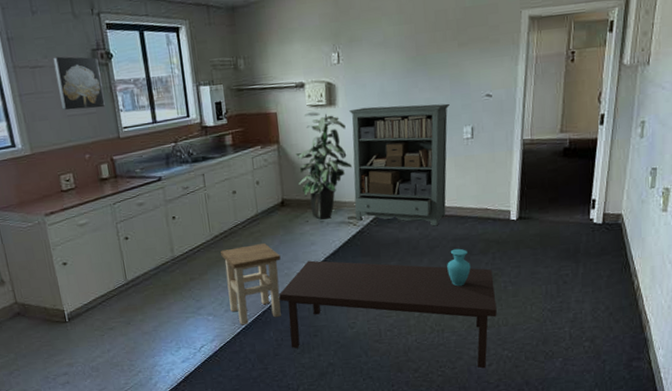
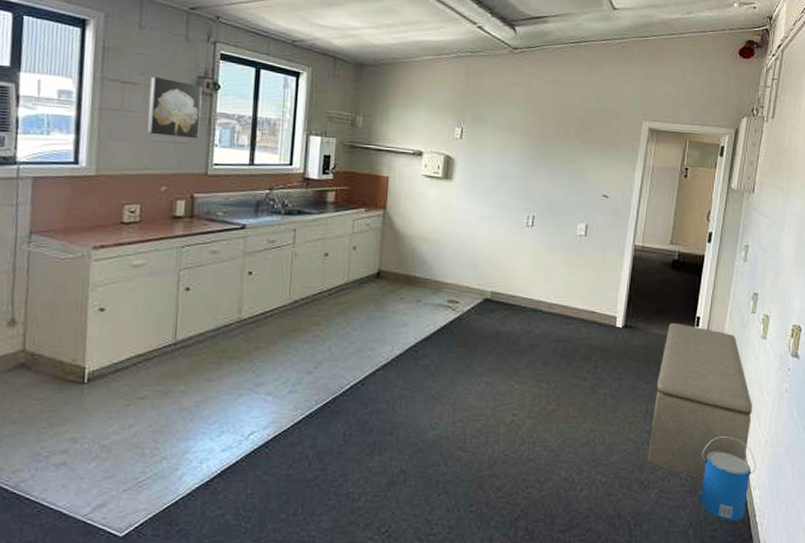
stool: present [221,243,281,325] -> none [296,317,366,412]
coffee table: present [279,248,497,369] -> none [356,344,594,494]
indoor plant: present [295,112,352,219] -> none [399,182,460,299]
bookshelf: present [349,103,450,226] -> none [455,186,566,323]
bench: none [550,208,655,345] -> present [648,322,753,479]
bucket: none [604,306,659,378] -> present [700,436,756,520]

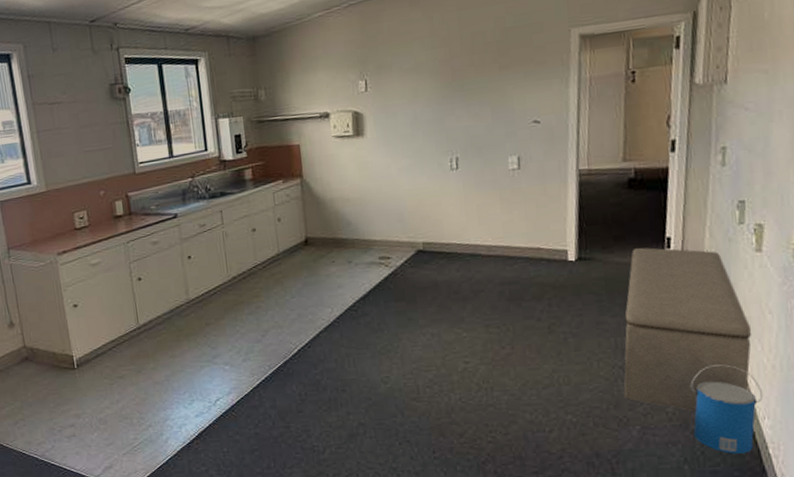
wall art: present [147,76,202,139] -> none [71,92,122,146]

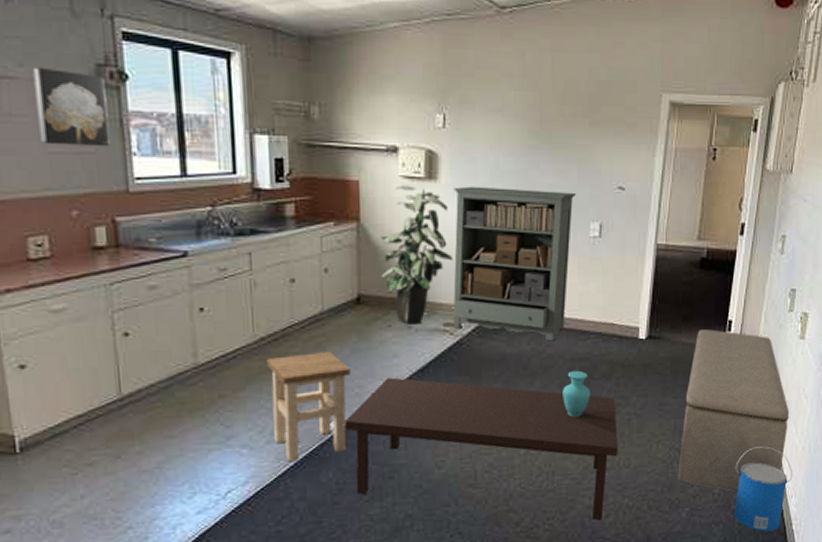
wall art: none [71,92,122,146] -> present [32,67,110,147]
stool: none [239,286,305,377] -> present [267,352,351,463]
coffee table: none [302,293,557,435] -> present [345,370,618,521]
indoor plant: none [320,143,382,259] -> present [380,185,452,324]
bookshelf: none [379,131,492,268] -> present [452,186,576,342]

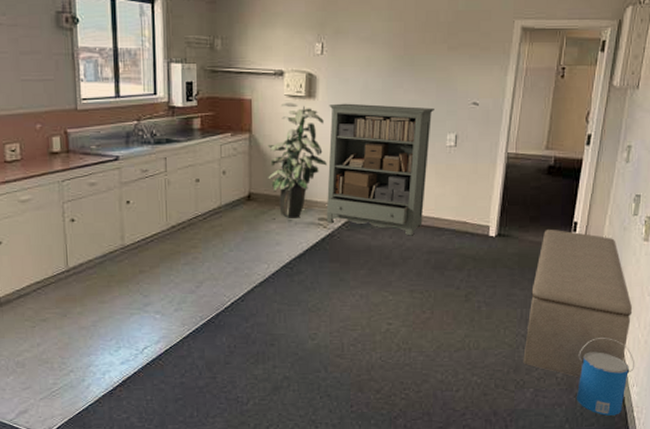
wall art: present [32,67,110,147] -> none [11,15,65,75]
stool: present [267,352,351,463] -> none [176,239,242,327]
coffee table: present [345,370,618,521] -> none [236,262,468,394]

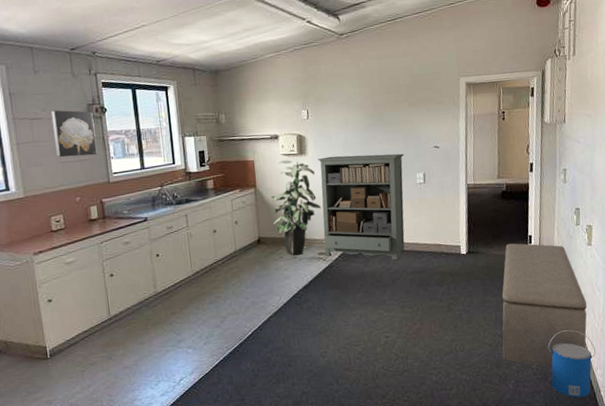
wall art: none [11,15,65,75] -> present [50,110,97,158]

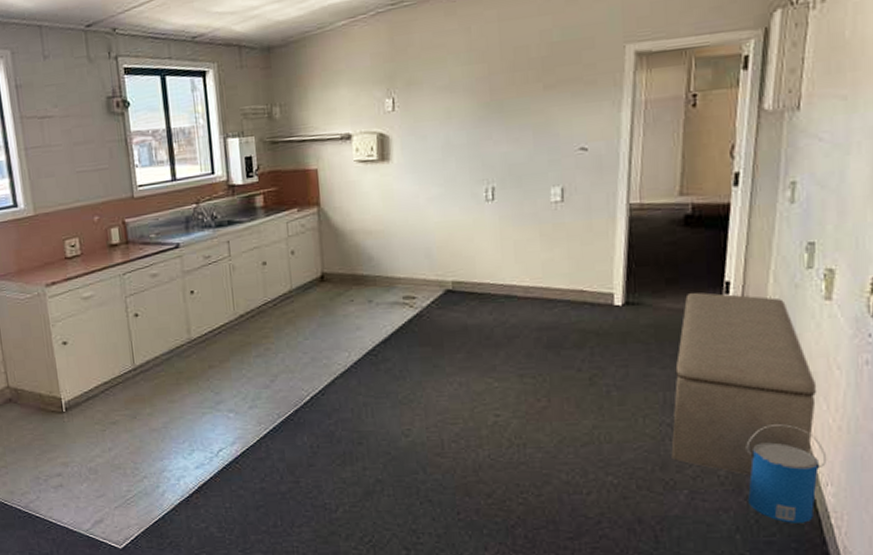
wall art: present [50,110,97,158] -> none [63,105,119,166]
indoor plant: present [270,160,321,255] -> none [339,168,408,299]
bookshelf: present [318,153,405,261] -> none [406,158,533,311]

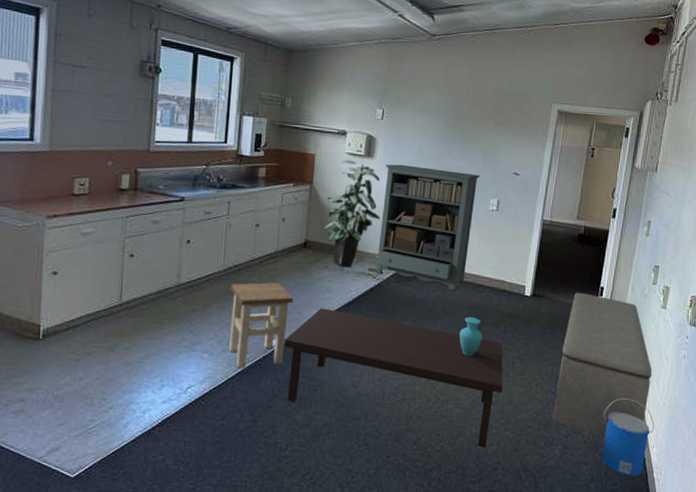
stool: none [246,326,319,426] -> present [229,282,293,369]
coffee table: none [315,340,597,498] -> present [284,308,503,448]
indoor plant: none [339,168,408,299] -> present [324,159,380,267]
bookshelf: none [406,158,533,311] -> present [375,164,480,291]

